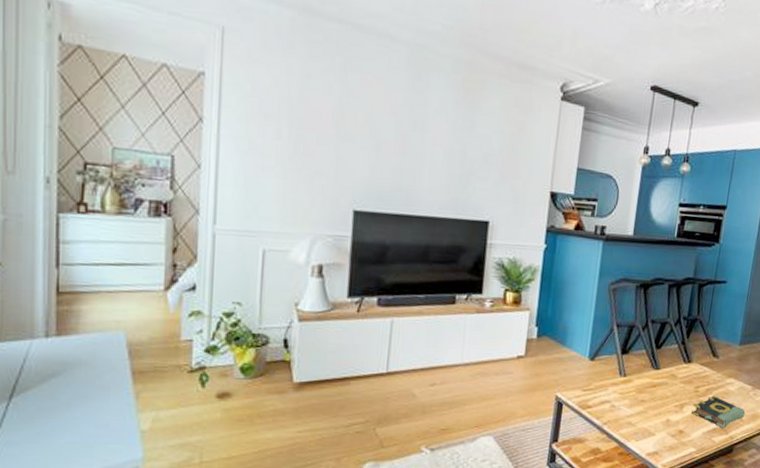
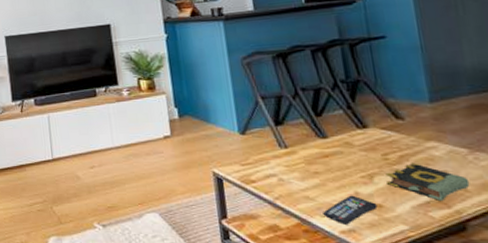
remote control: none [638,422,680,448] -> present [323,195,378,225]

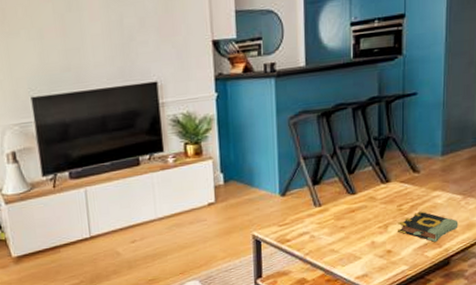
remote control: present [323,195,378,225] -> none [344,244,387,271]

